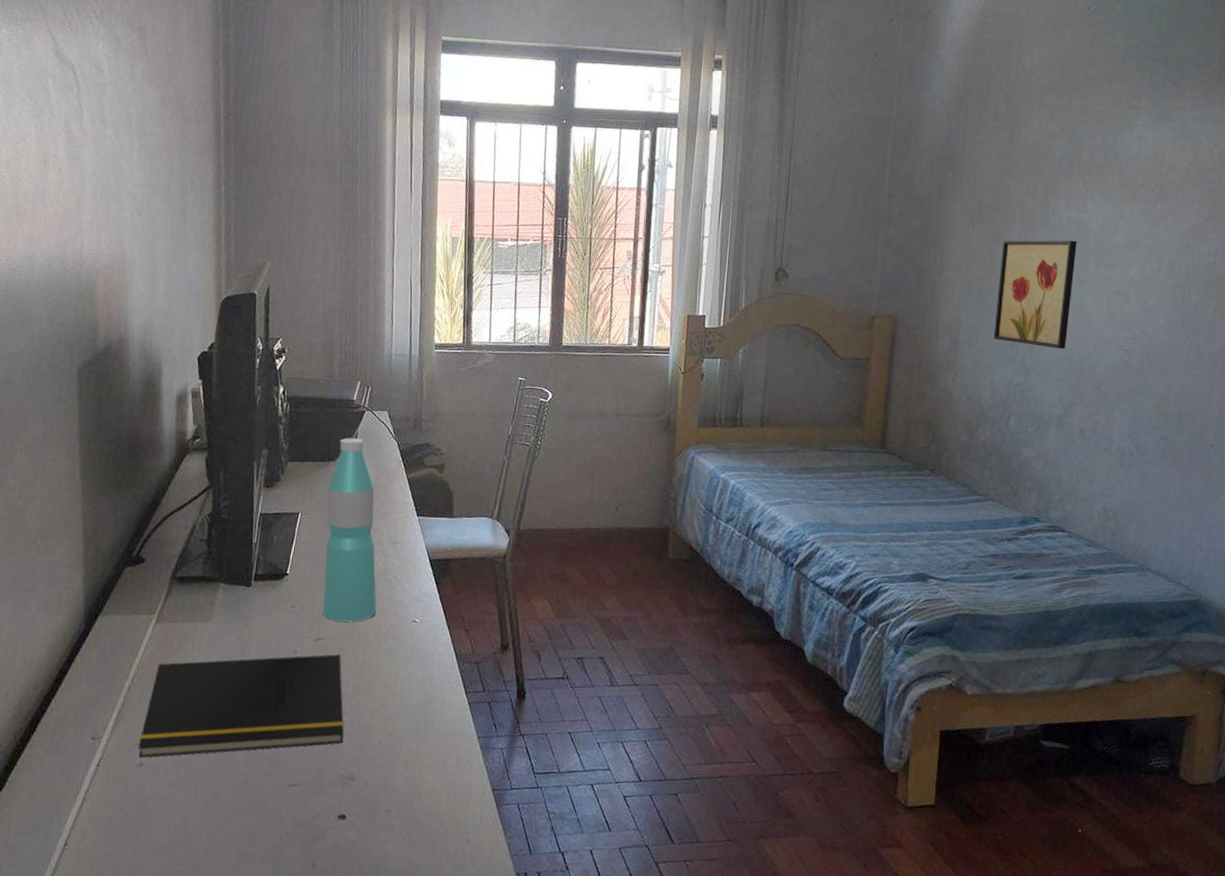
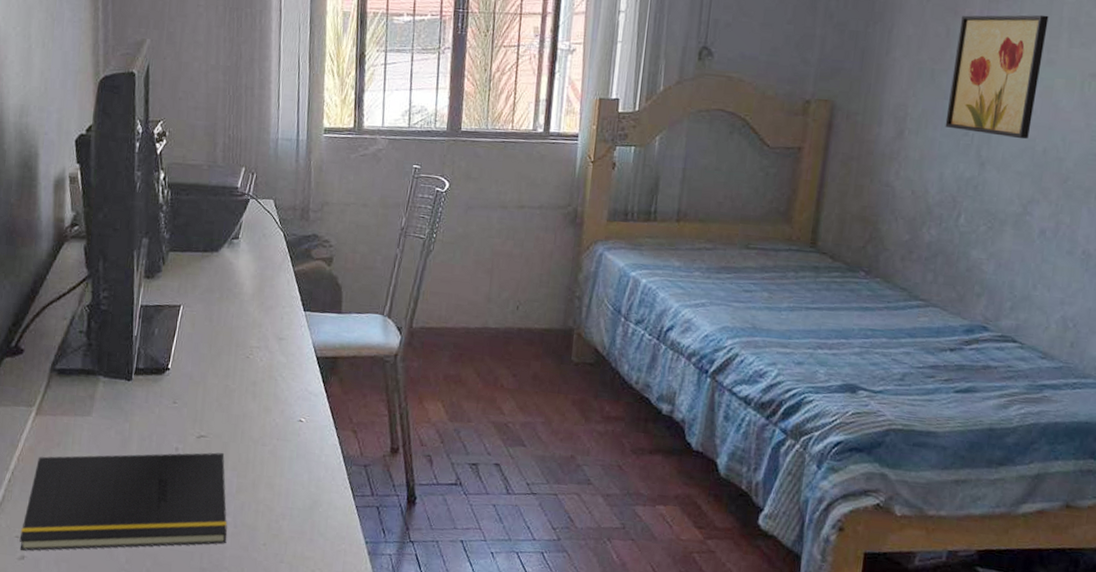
water bottle: present [322,438,377,622] -> none [205,227,262,420]

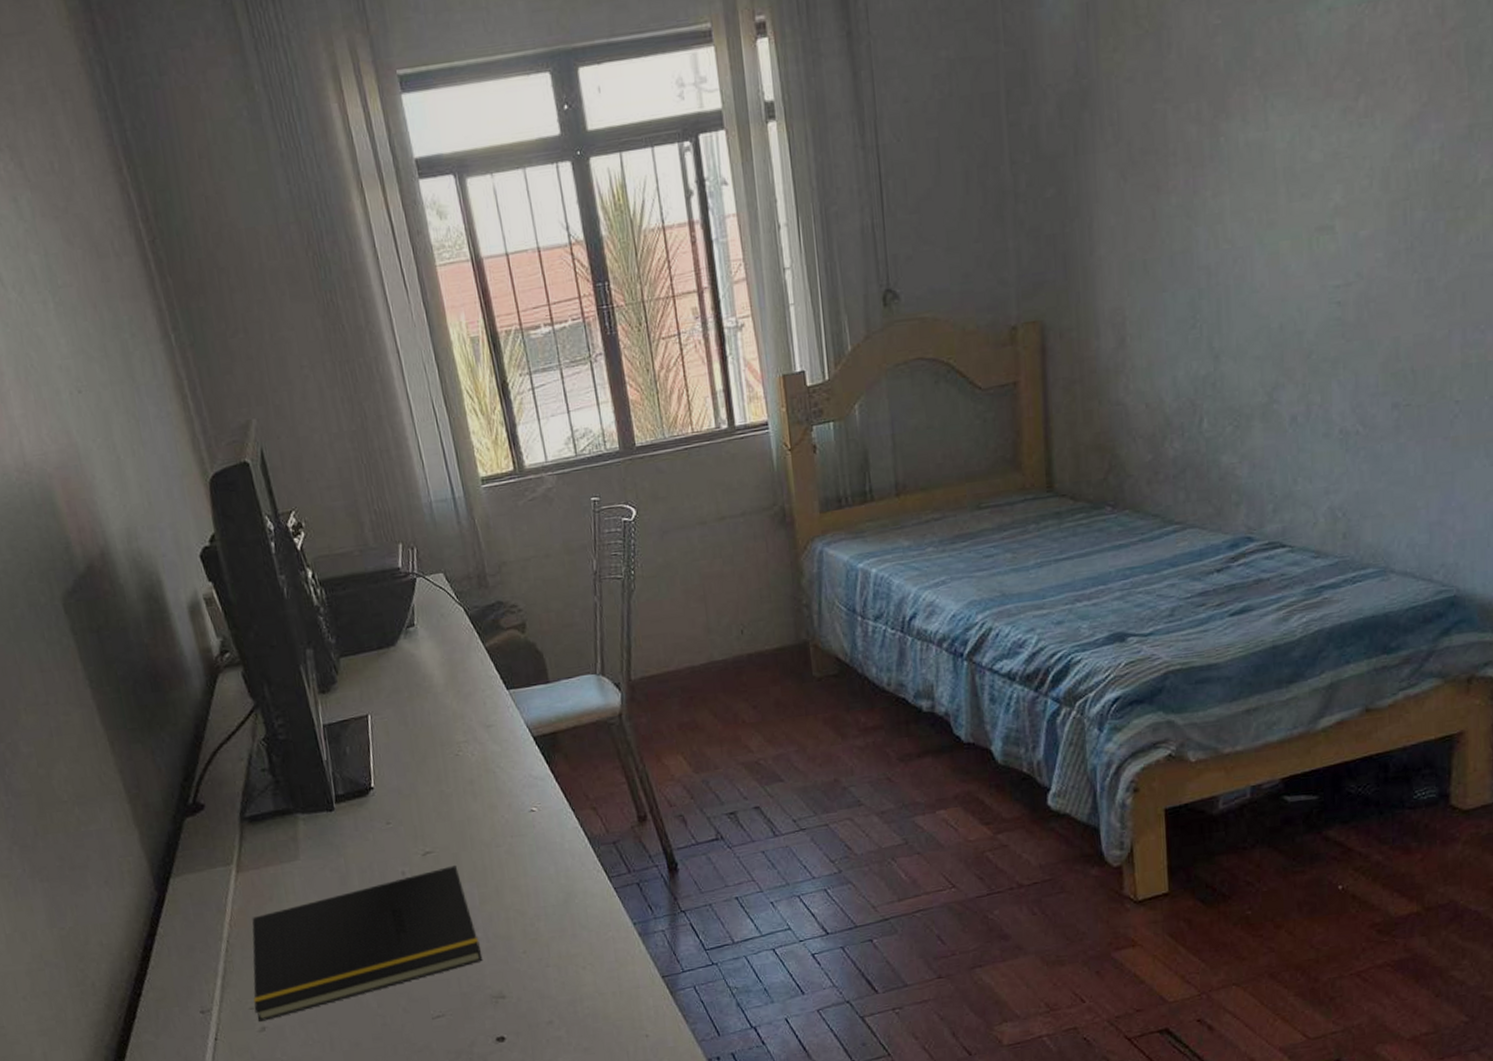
wall art: present [945,15,1049,139] -> none [1165,170,1262,324]

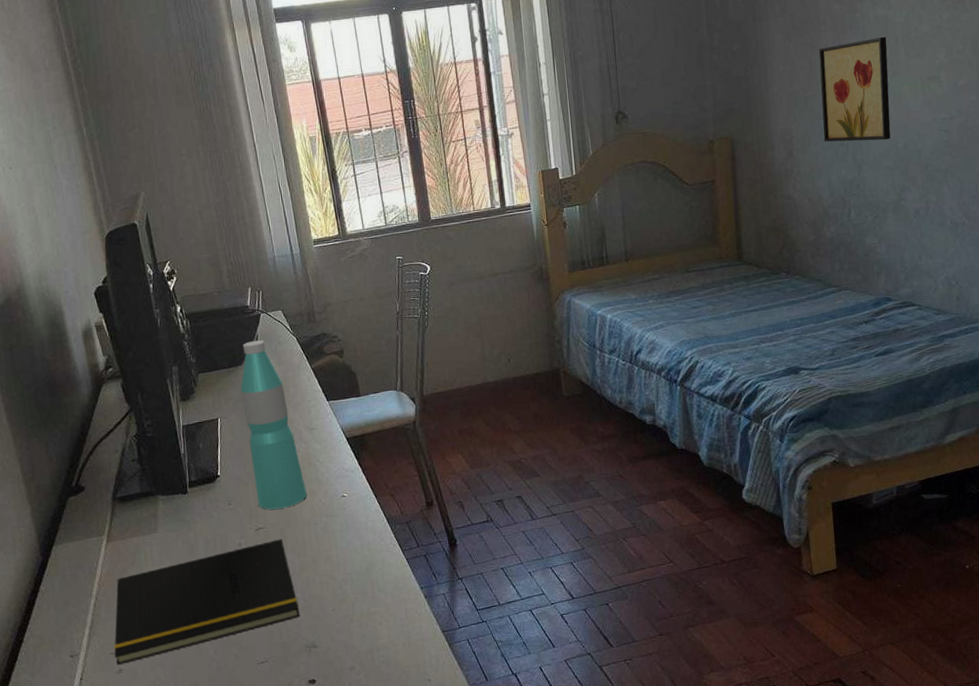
water bottle: none [394,612,486,829] -> present [240,340,307,510]
wall art: none [1165,170,1262,324] -> present [819,36,891,142]

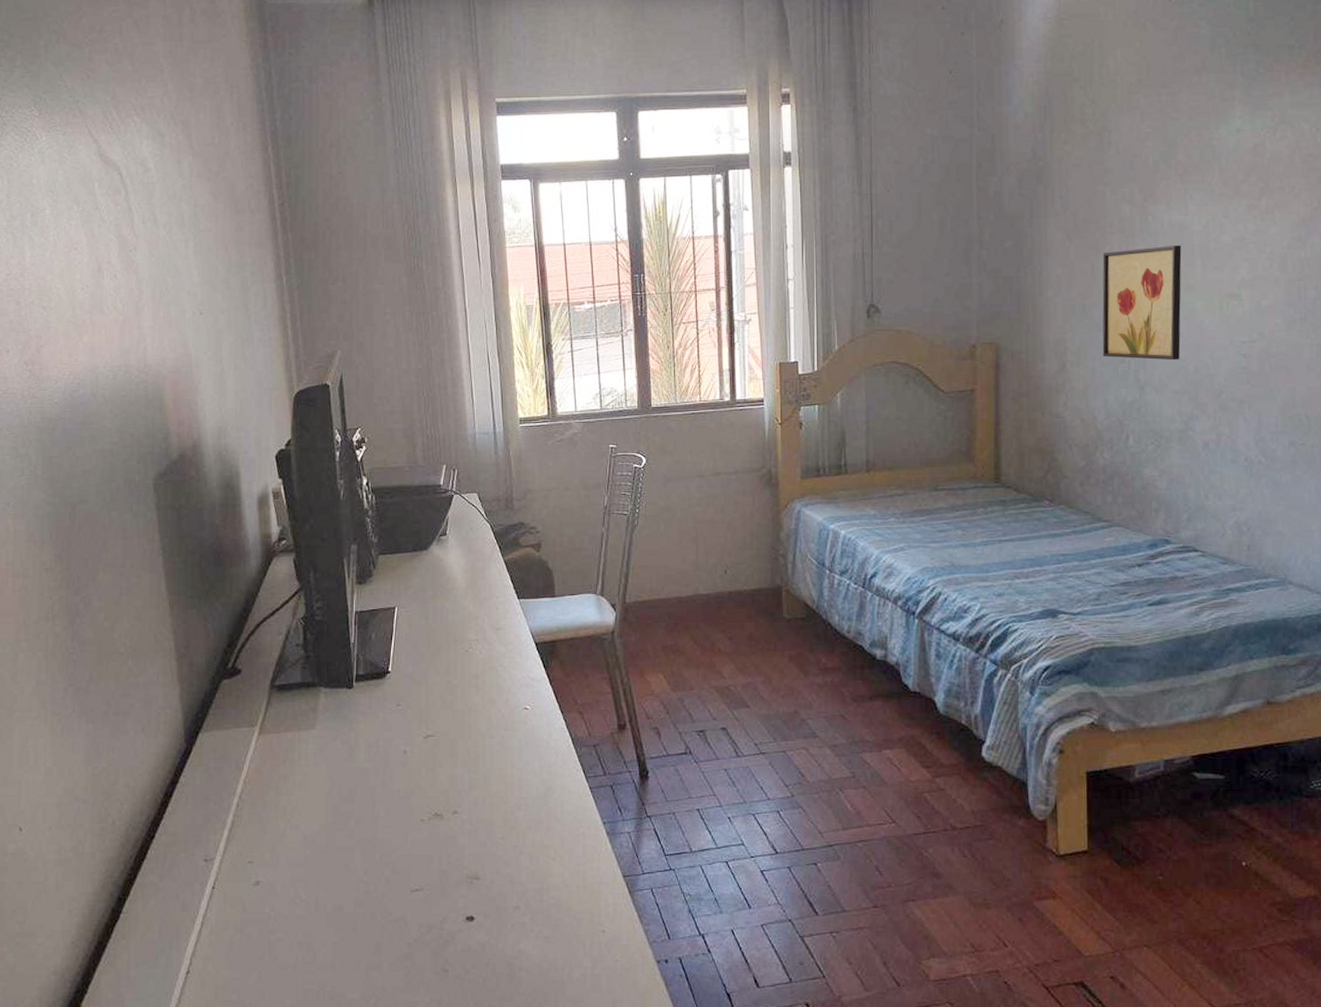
notepad: present [114,539,300,666] -> none [252,751,464,877]
water bottle: present [240,340,307,510] -> none [423,524,486,716]

